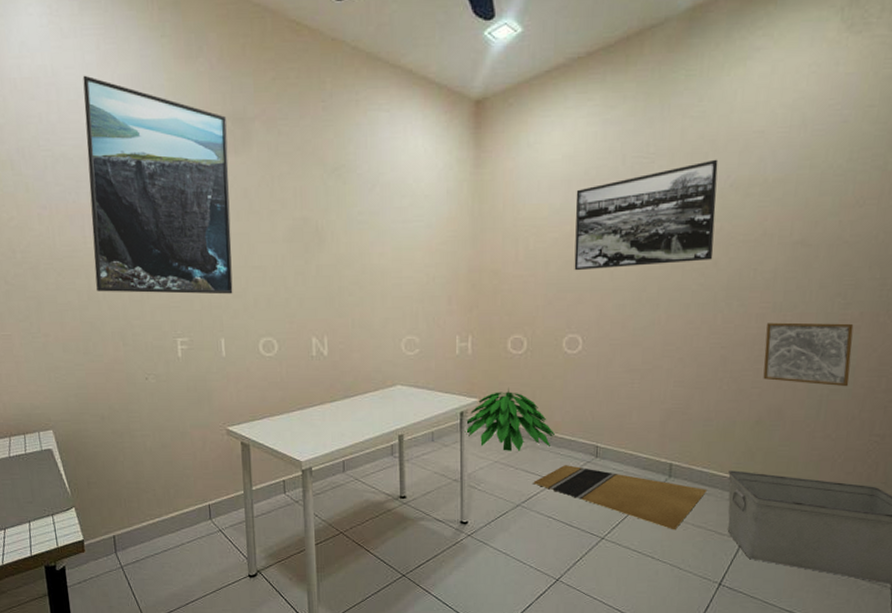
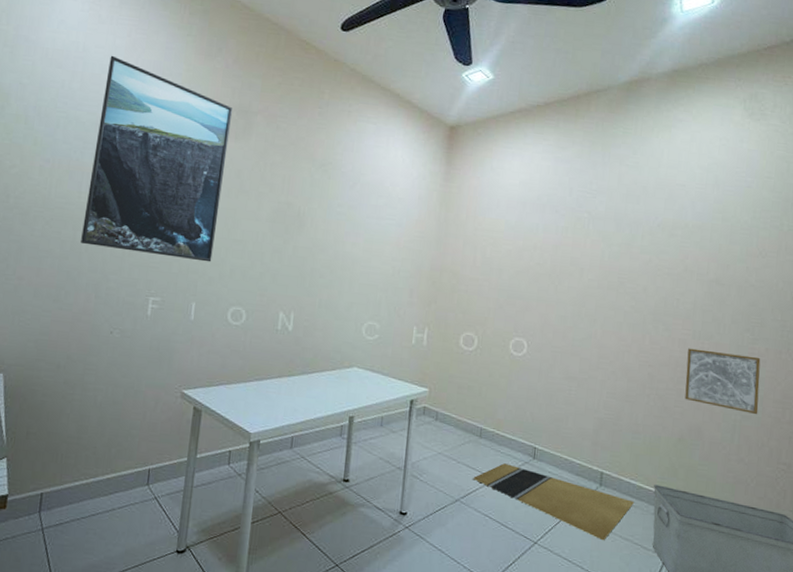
indoor plant: present [465,388,556,451] -> none [413,381,498,445]
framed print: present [574,159,719,271] -> none [524,202,648,287]

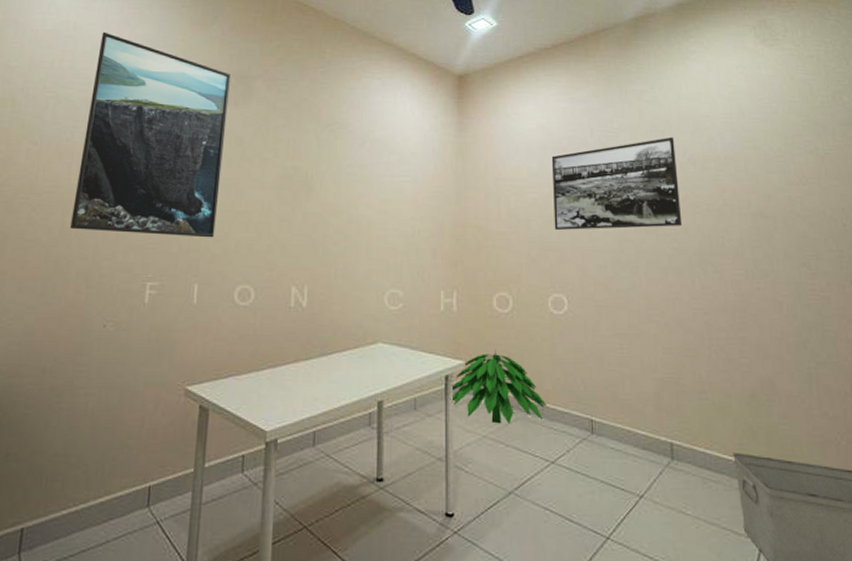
indoor plant: none [413,381,498,445] -> present [450,349,547,424]
door mat: present [473,463,635,541] -> none [526,442,715,528]
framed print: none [524,202,648,287] -> present [551,137,683,231]
wall art: present [684,348,761,415] -> none [743,289,833,360]

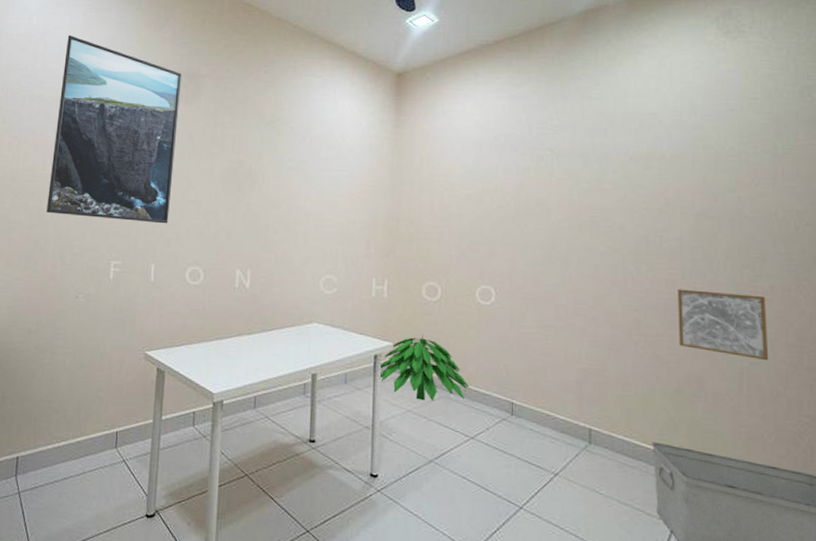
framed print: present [551,137,683,231] -> none [486,134,619,226]
wall art: none [743,289,833,360] -> present [678,289,769,361]

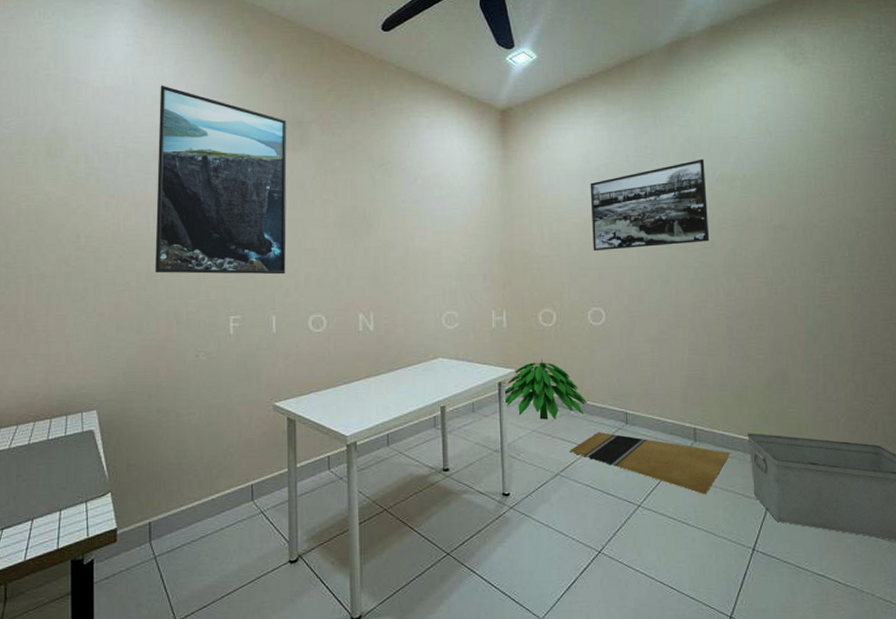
door mat: none [446,420,631,506] -> present [569,432,731,495]
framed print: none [486,134,619,226] -> present [590,158,710,252]
wall art: present [678,289,769,361] -> none [762,295,839,352]

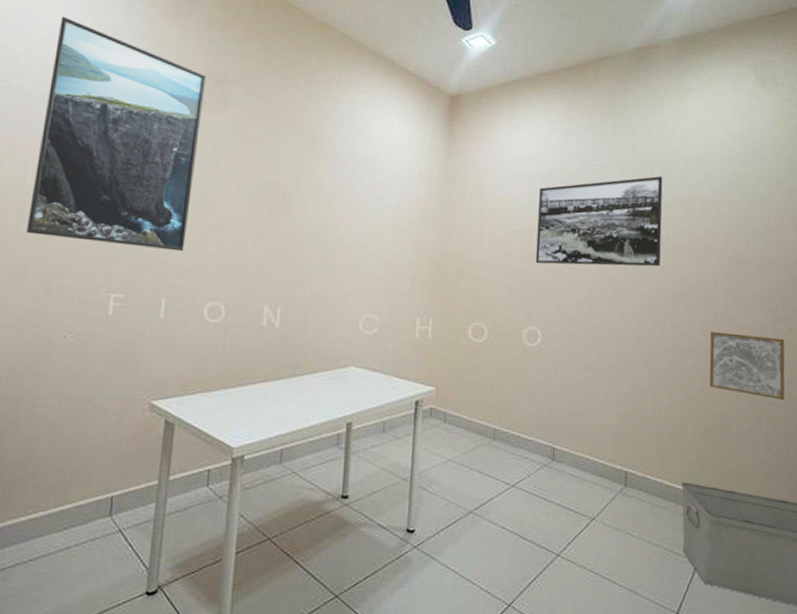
indoor plant: present [503,358,588,420] -> none [418,378,513,449]
door mat: present [569,432,731,495] -> none [487,467,663,548]
wall art: none [762,295,839,352] -> present [709,331,785,401]

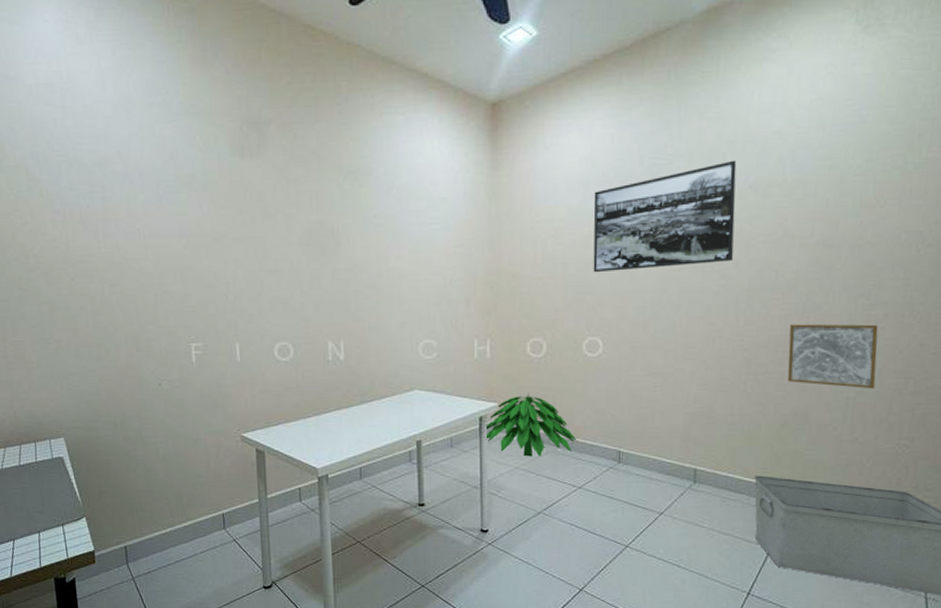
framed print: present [27,16,206,252] -> none [98,80,248,299]
indoor plant: none [418,378,513,449] -> present [484,392,577,457]

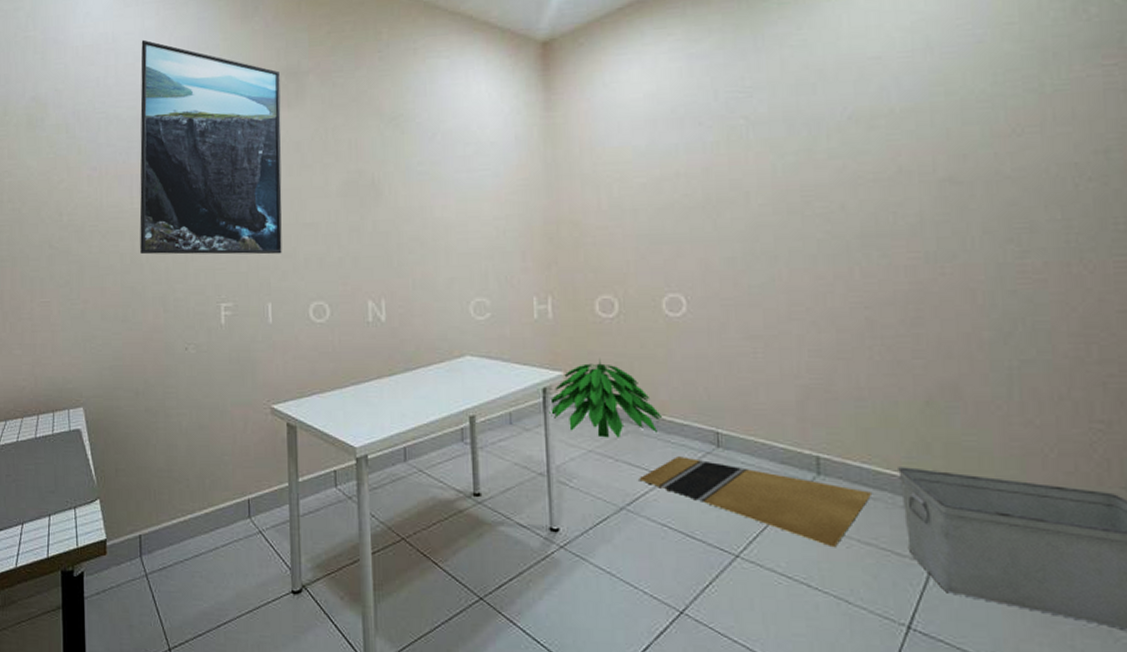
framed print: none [98,80,248,299] -> present [139,39,282,255]
door mat: none [554,471,734,538] -> present [639,456,873,548]
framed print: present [593,160,737,273] -> none [663,90,839,220]
wall art: present [787,323,879,389] -> none [921,275,1046,357]

